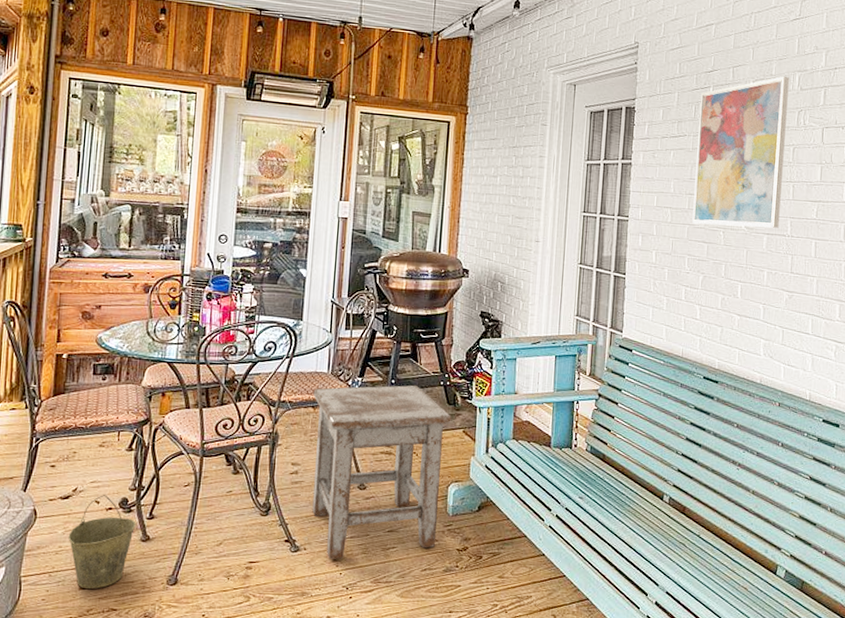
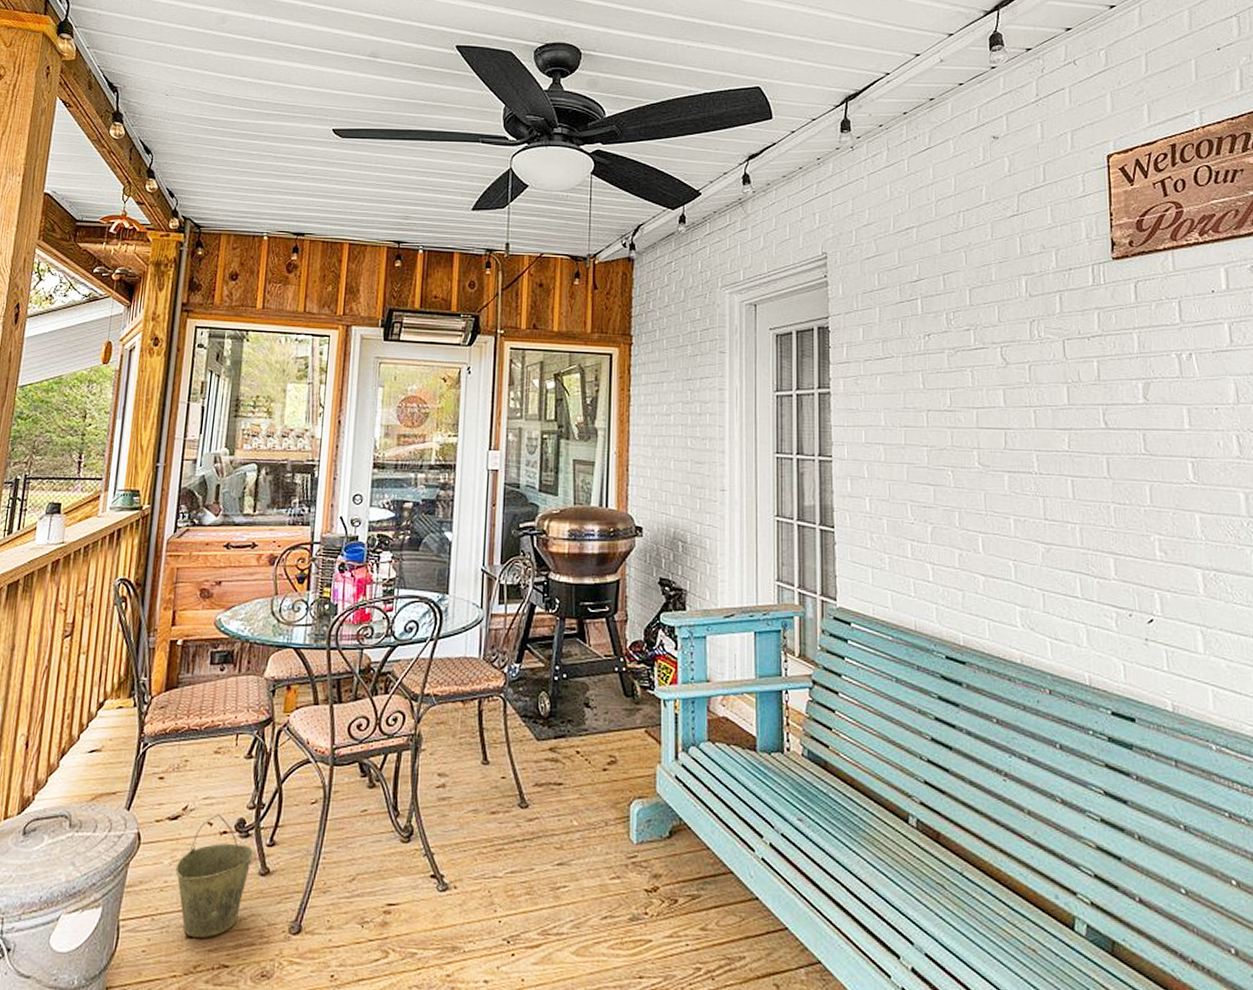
stool: present [312,385,451,559] -> none [462,672,630,902]
wall art: present [692,76,789,228] -> none [908,281,1022,465]

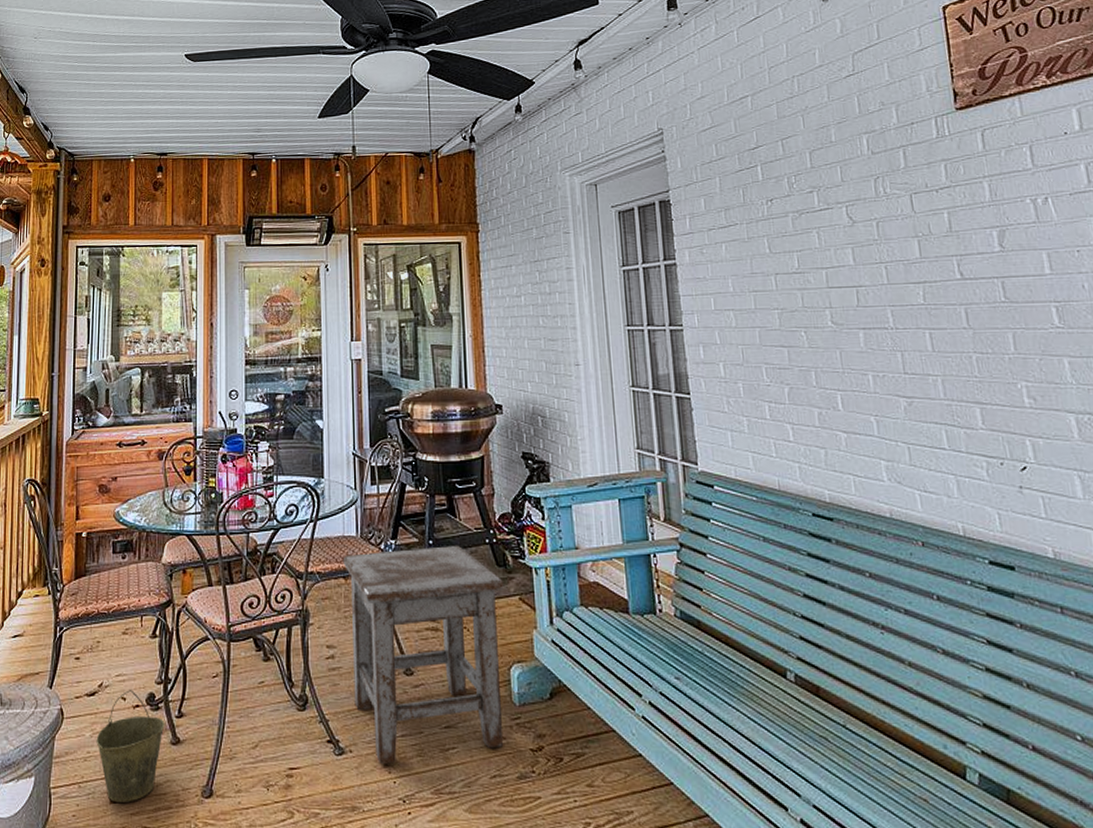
stool: none [462,672,630,902] -> present [343,545,504,764]

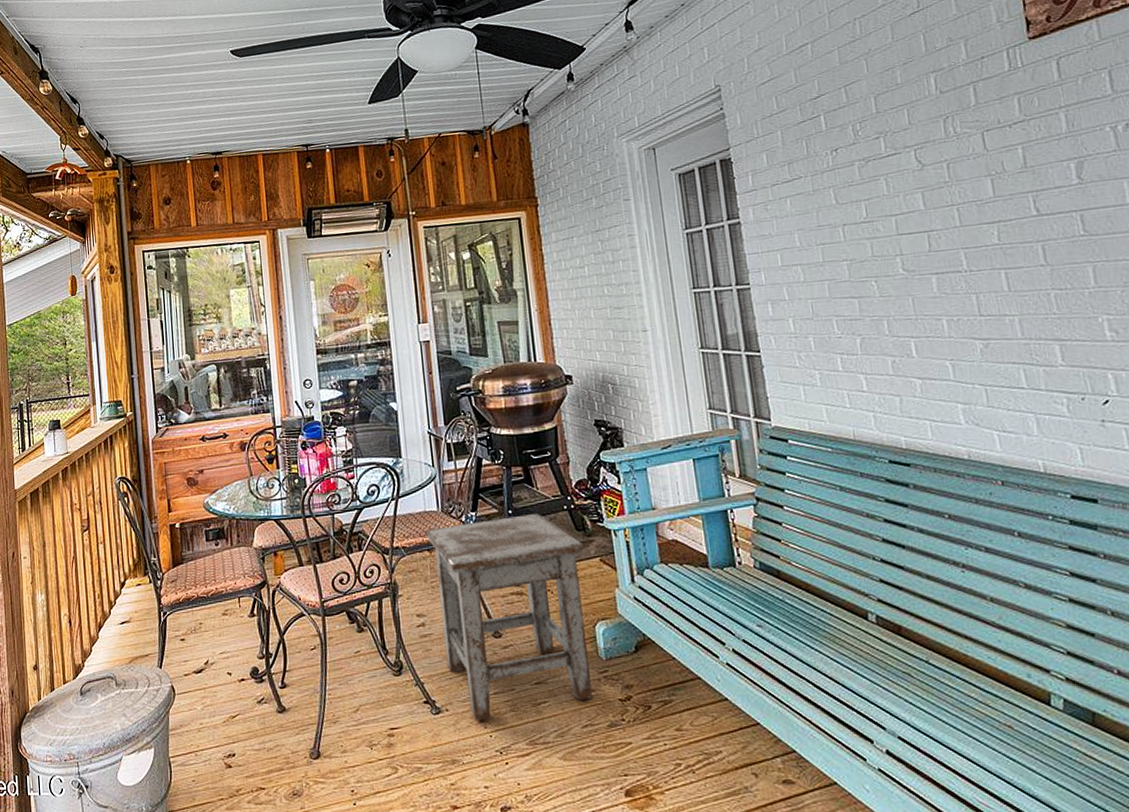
bucket: present [96,690,165,804] -> none [207,665,270,768]

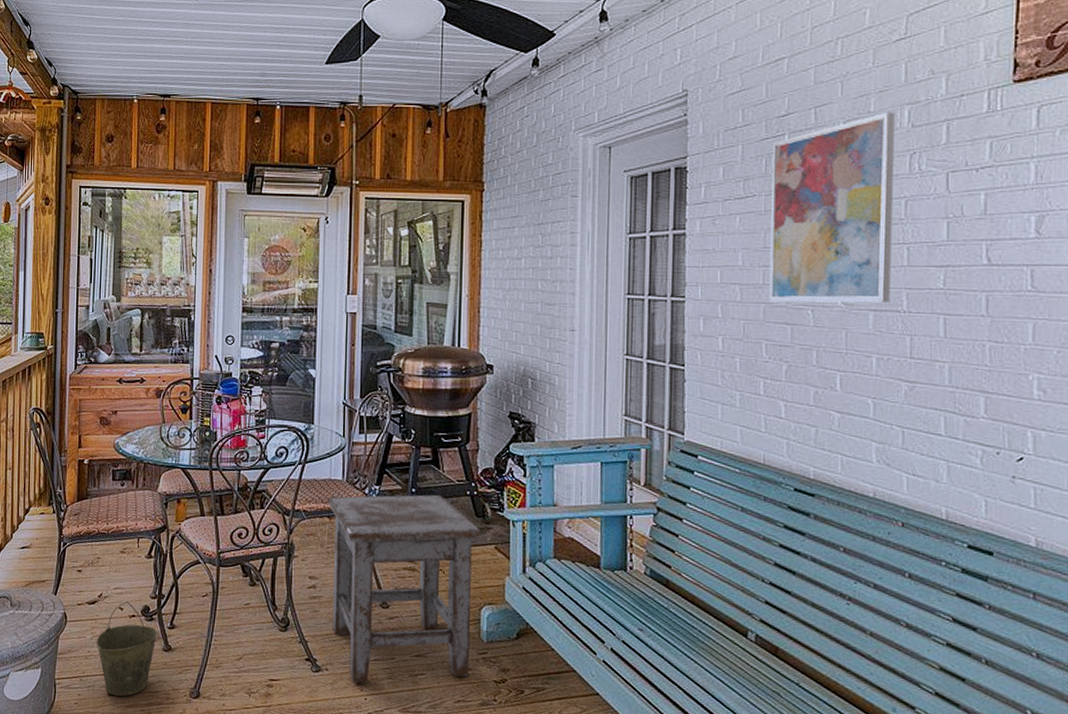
bucket: none [207,665,270,768] -> present [96,601,158,697]
wall art: none [811,81,950,278] -> present [769,111,895,303]

